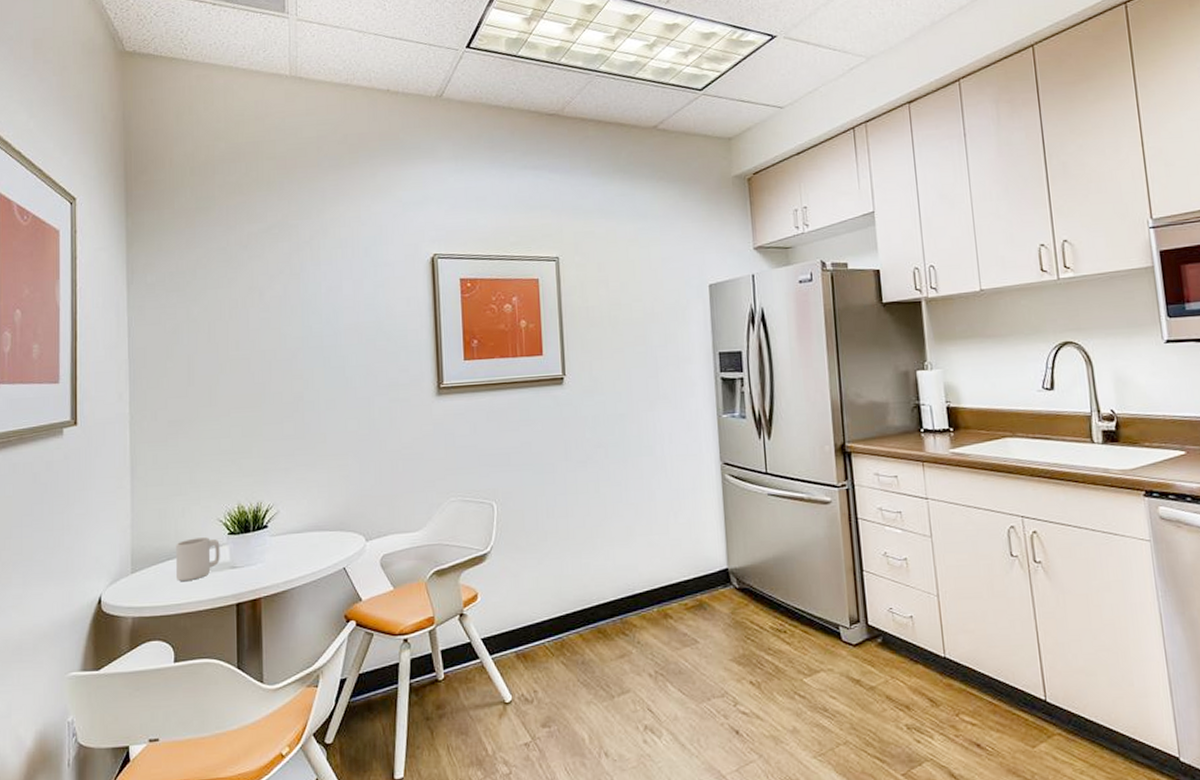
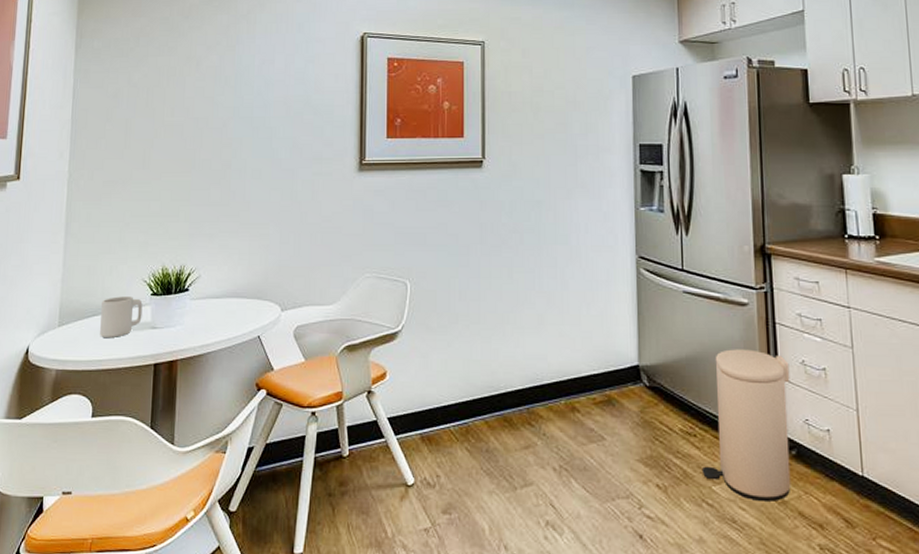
pedal bin: none [792,545,878,689] -> present [701,349,791,501]

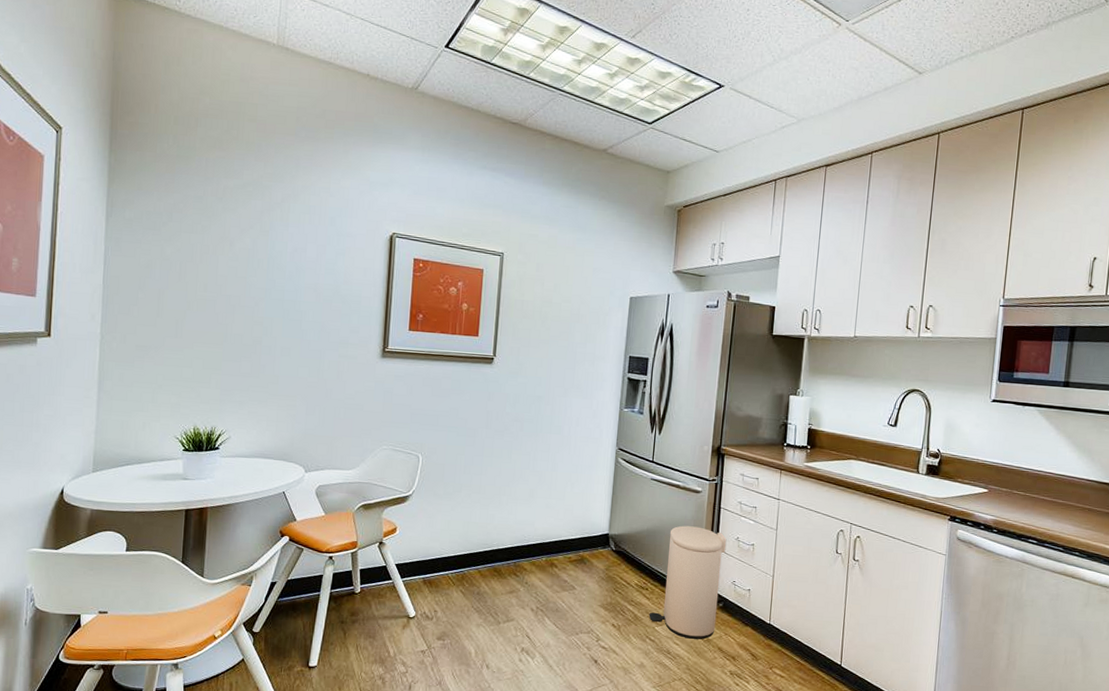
mug: present [100,296,143,339] -> none [133,449,175,486]

